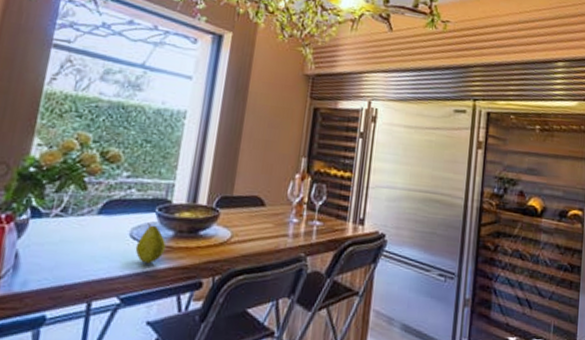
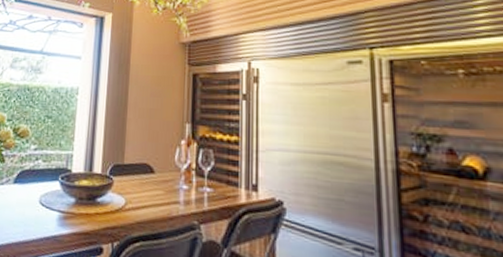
fruit: present [135,223,166,264] -> none [44,191,69,229]

